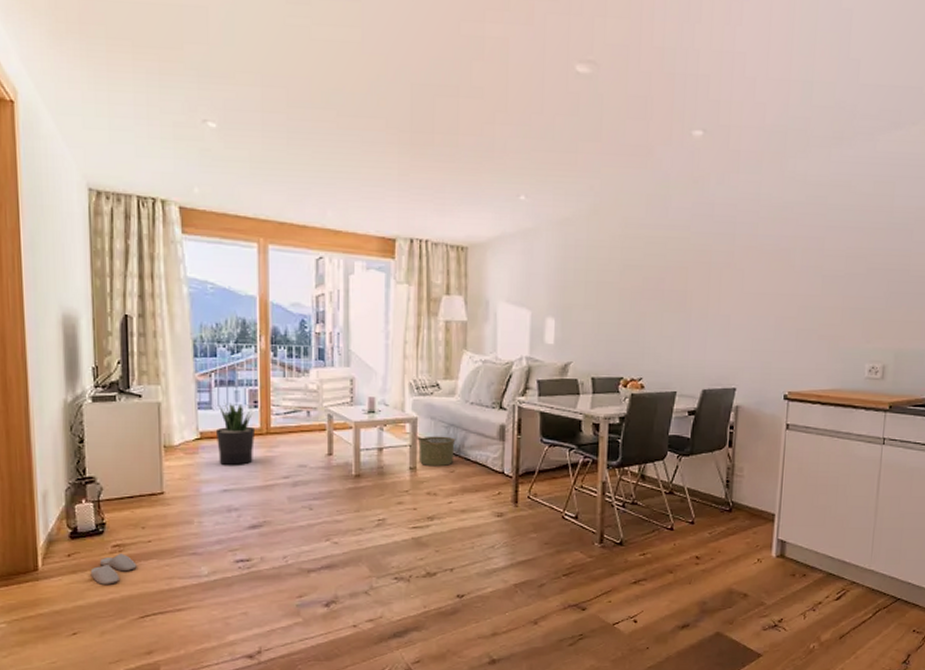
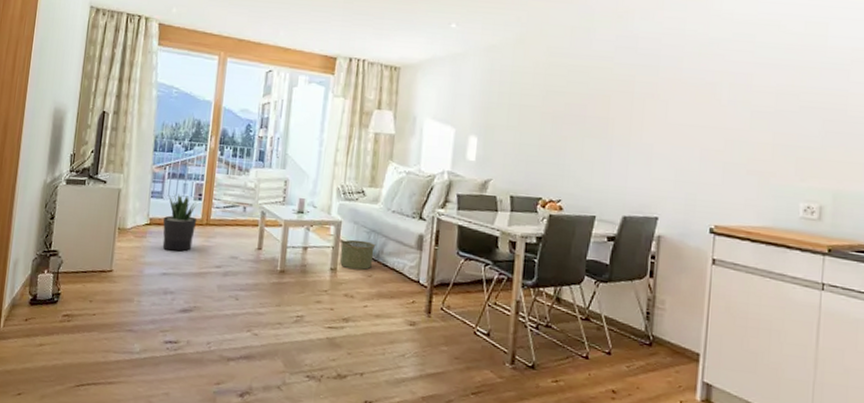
slippers: present [90,554,137,585] -> none [41,323,81,351]

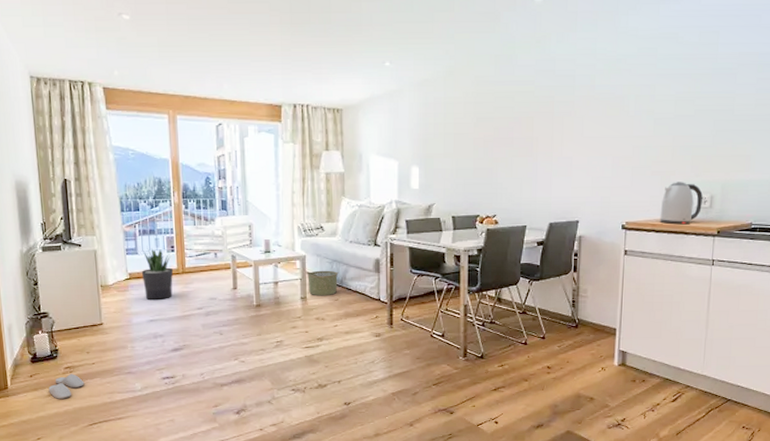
slippers: none [41,323,81,351] -> present [48,374,85,399]
kettle: none [756,185,810,238] -> present [659,182,703,225]

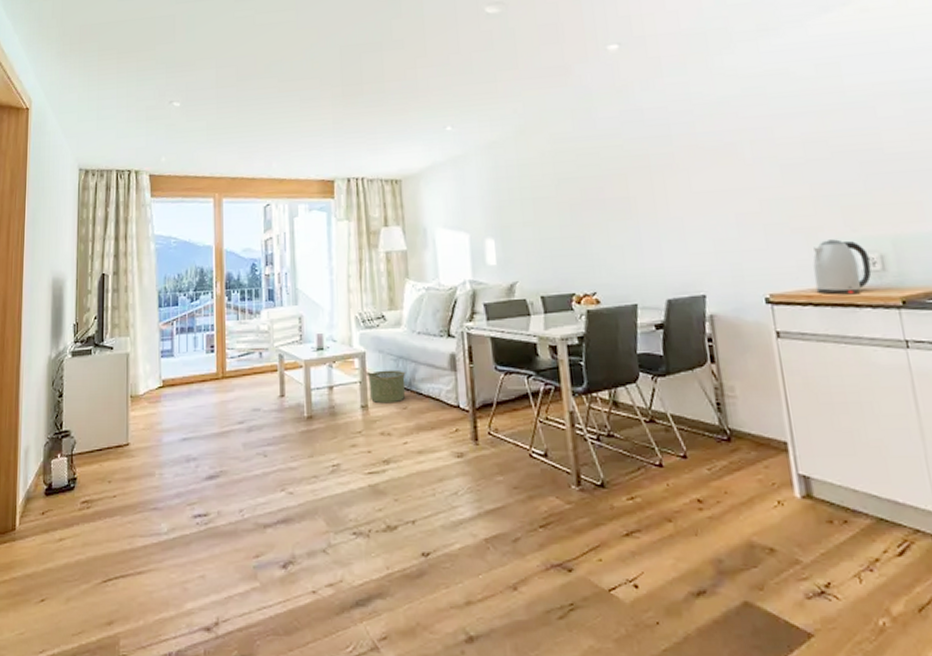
slippers: present [48,374,85,399] -> none [60,510,102,545]
planter: present [141,246,174,301] -> none [176,346,213,414]

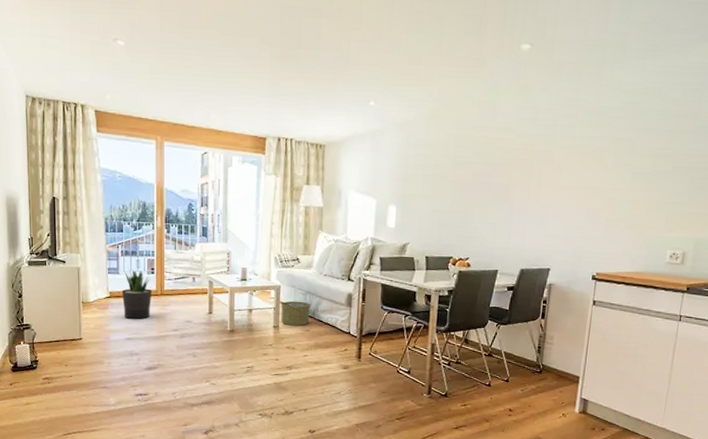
planter: none [176,346,213,414] -> present [121,266,153,320]
kettle: present [813,239,872,296] -> none [630,236,675,280]

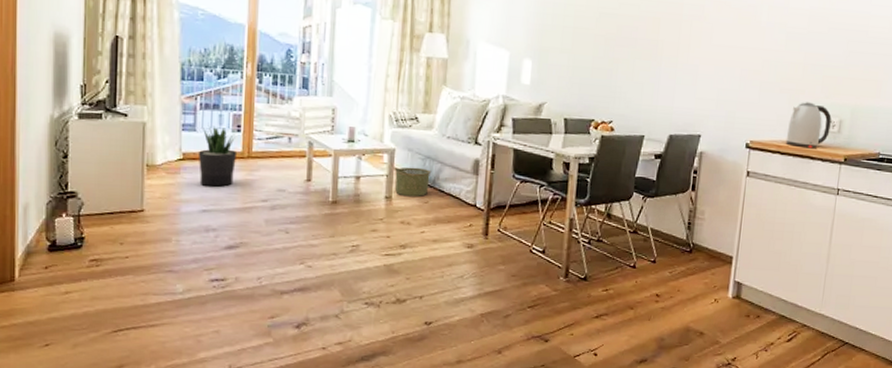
kettle: none [630,236,675,280] -> present [785,102,832,149]

